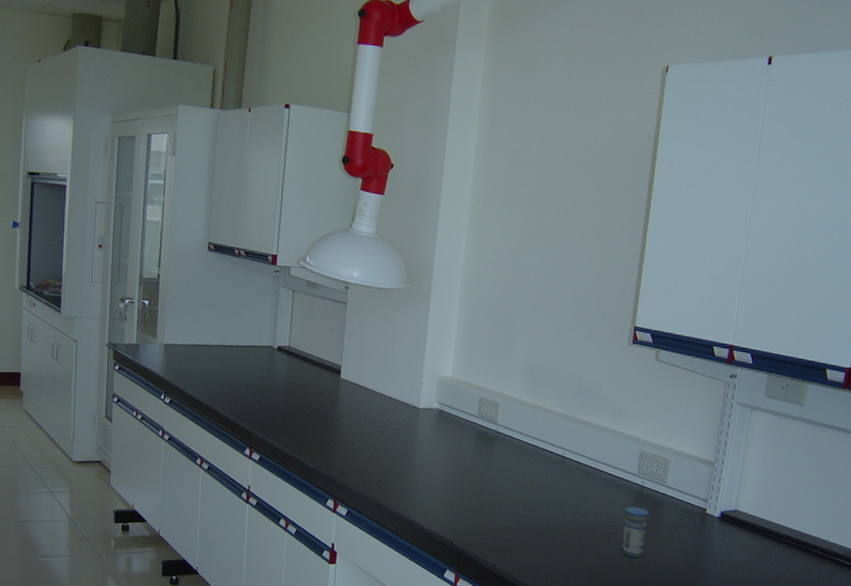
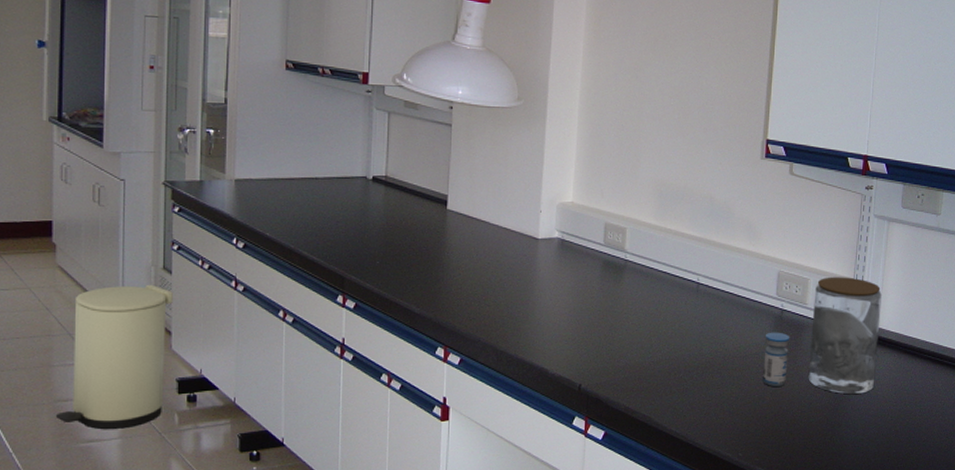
pedal bin: none [19,429,113,549] -> present [55,284,173,429]
jar: none [665,458,741,571] -> present [808,277,882,394]

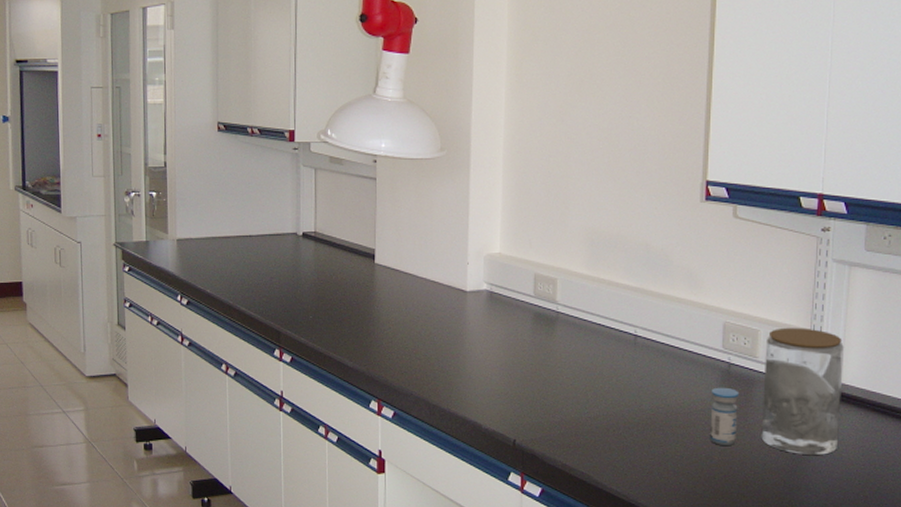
pedal bin: present [55,284,173,429] -> none [33,339,127,474]

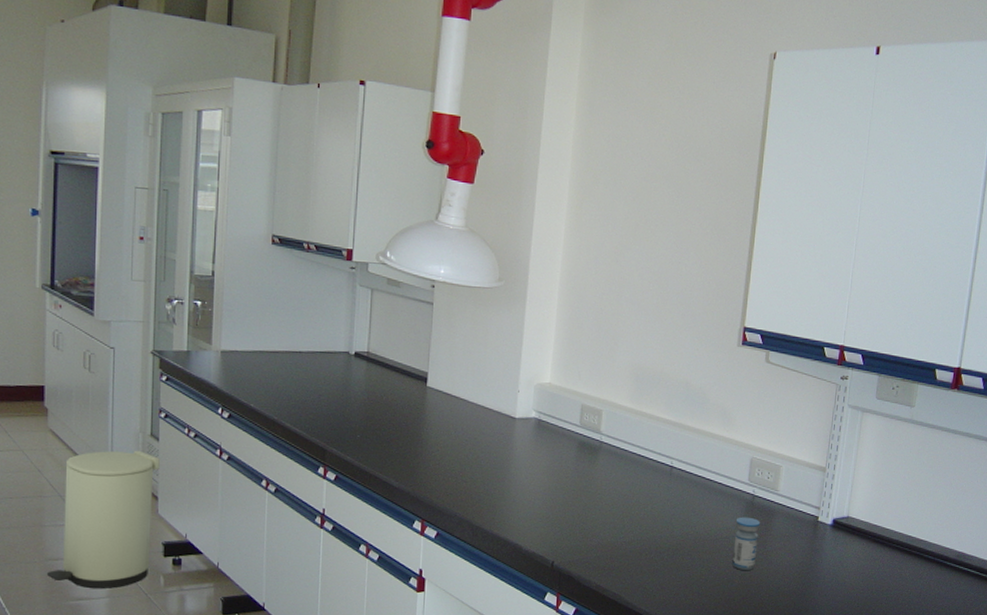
pedal bin: none [33,339,127,474] -> present [46,450,160,588]
jar: present [761,327,844,455] -> none [777,464,853,580]

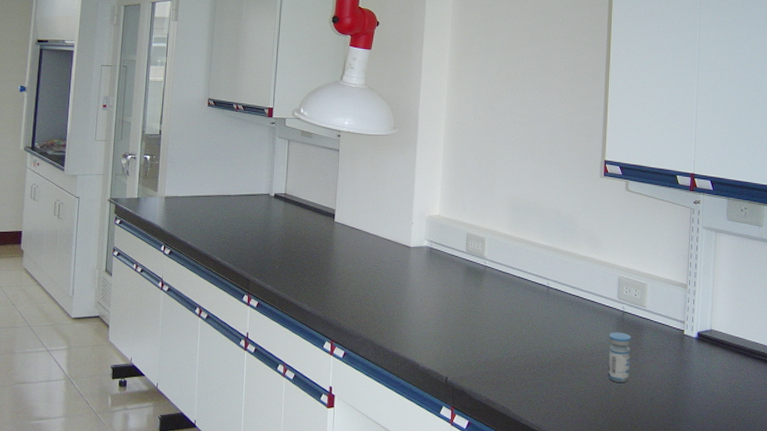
pedal bin: present [46,450,160,588] -> none [14,284,112,409]

